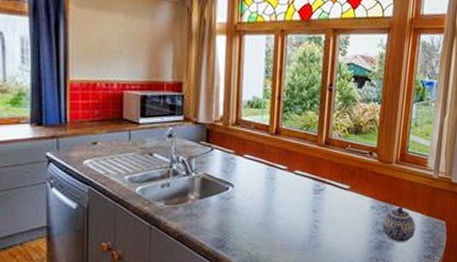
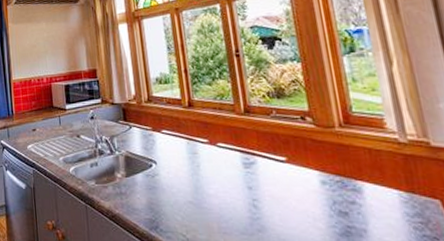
teapot: present [382,206,416,242] -> none [341,181,396,228]

